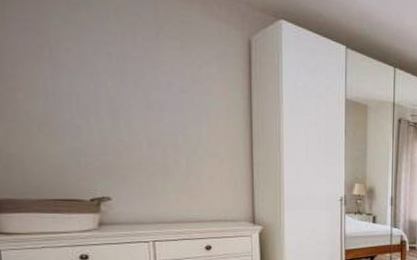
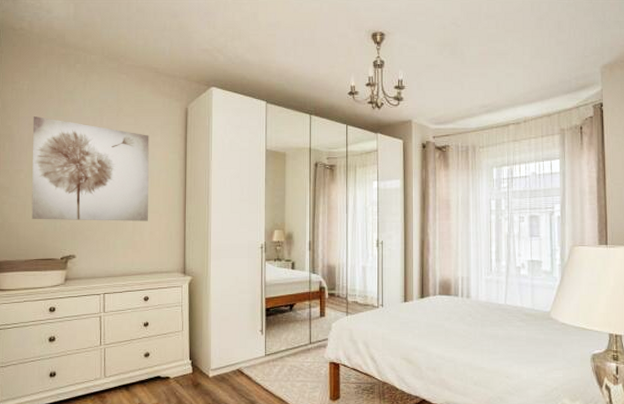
wall art: none [28,19,206,165] -> present [31,116,149,221]

